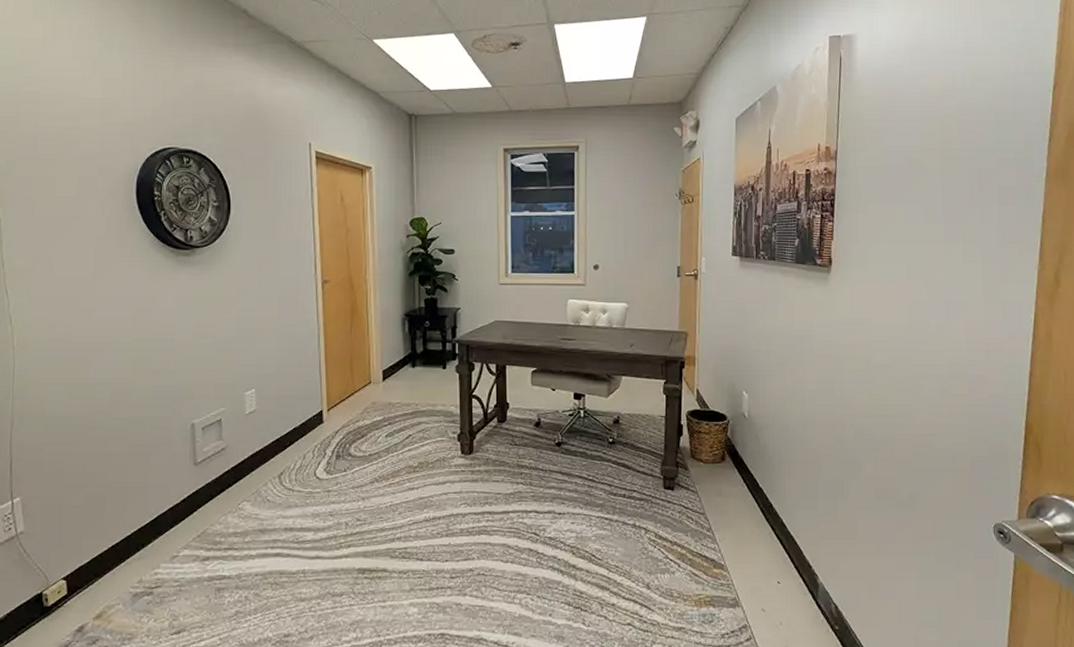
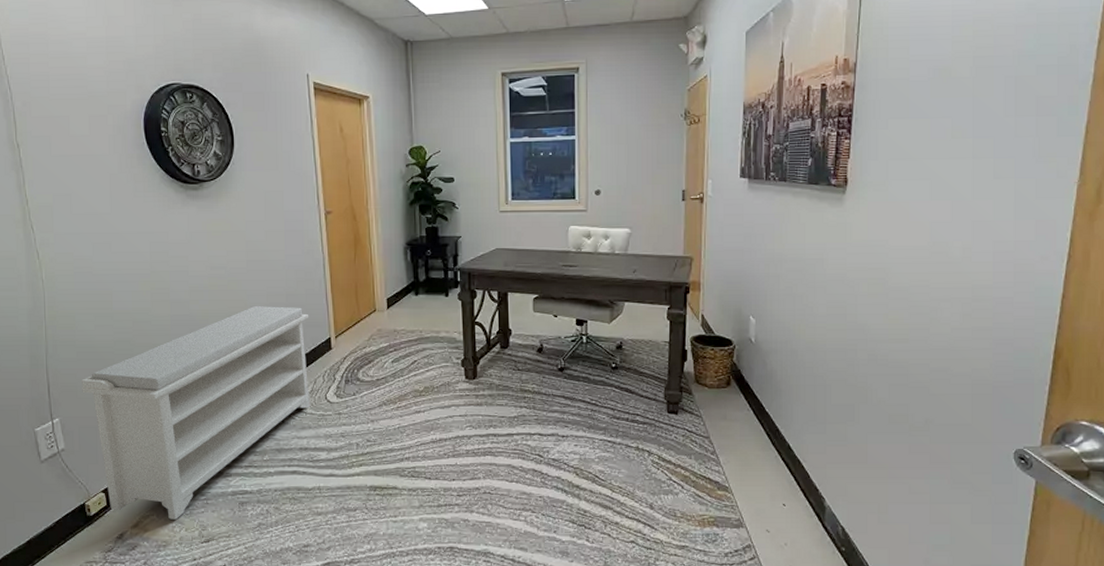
bench: none [48,376,301,609] -> present [82,305,311,520]

